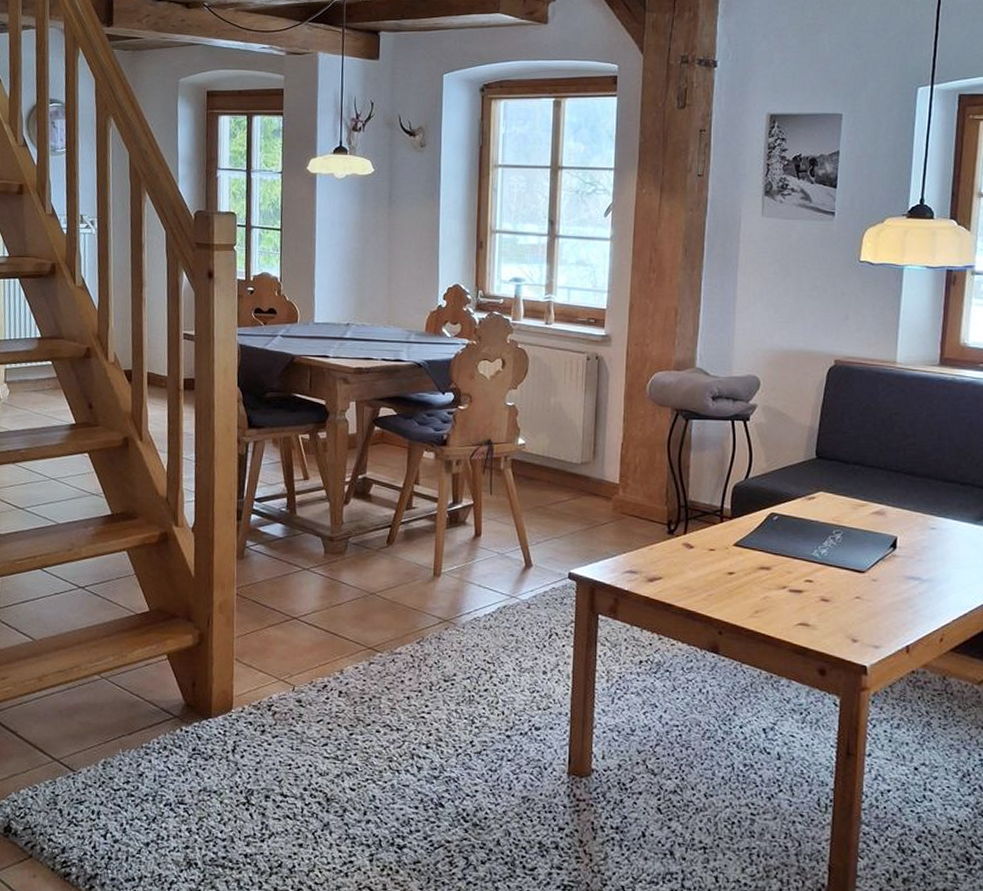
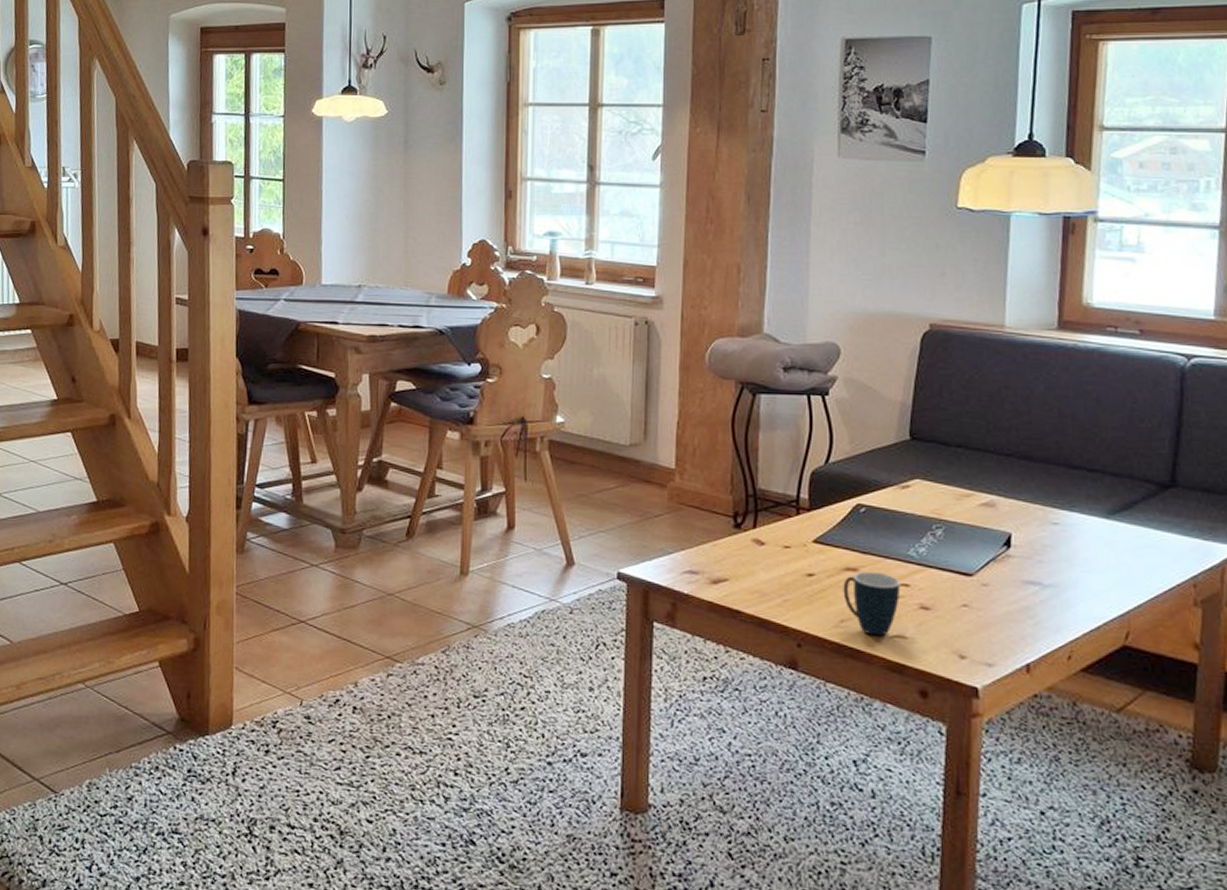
mug: none [758,570,806,624] -> present [843,572,901,636]

